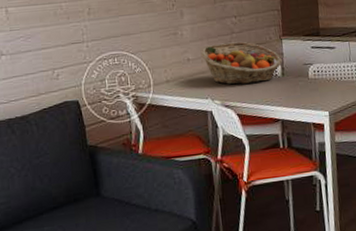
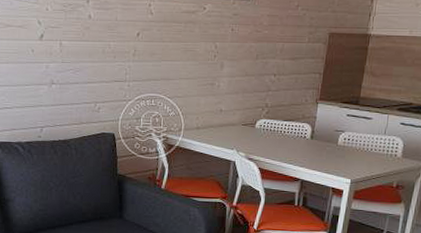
fruit basket: present [200,42,282,85] -> none [233,99,314,142]

